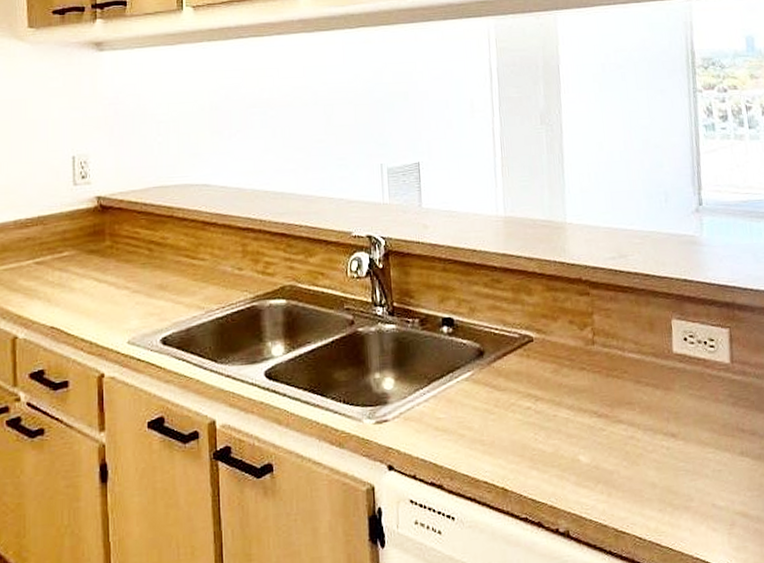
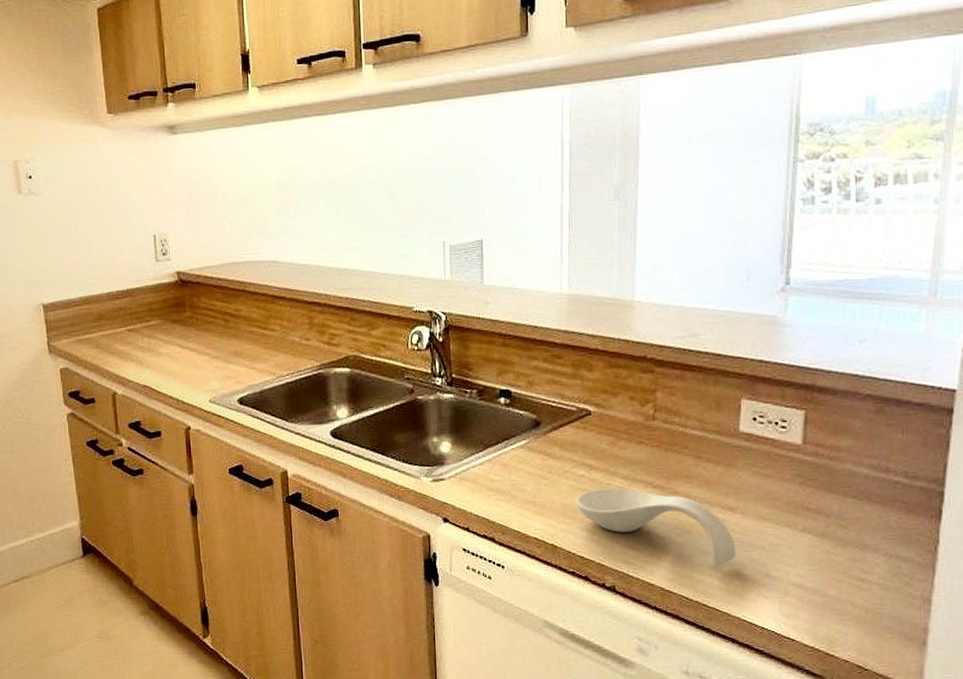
spoon rest: none [523,419,682,500] -> present [575,488,735,567]

